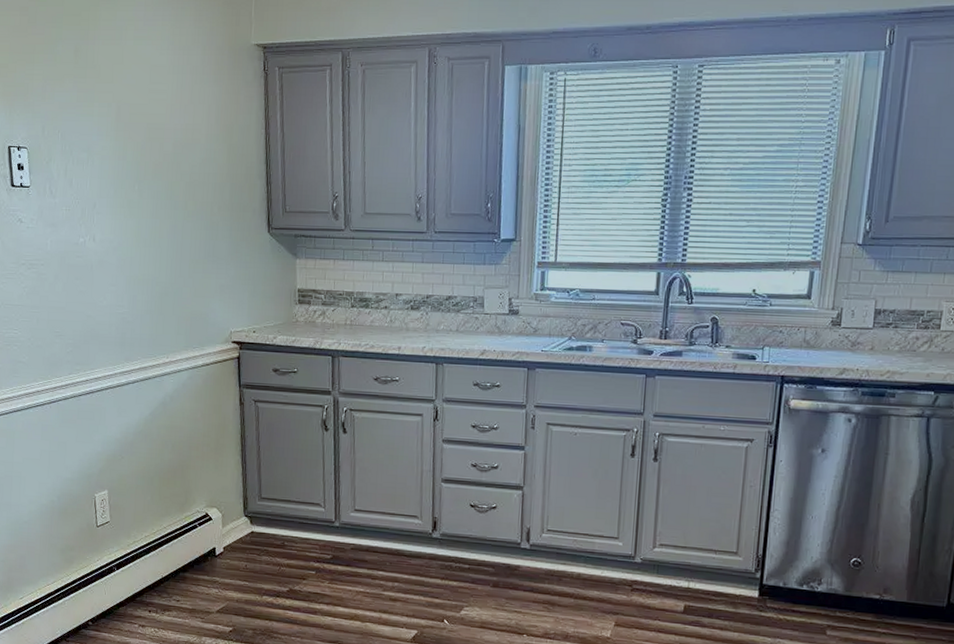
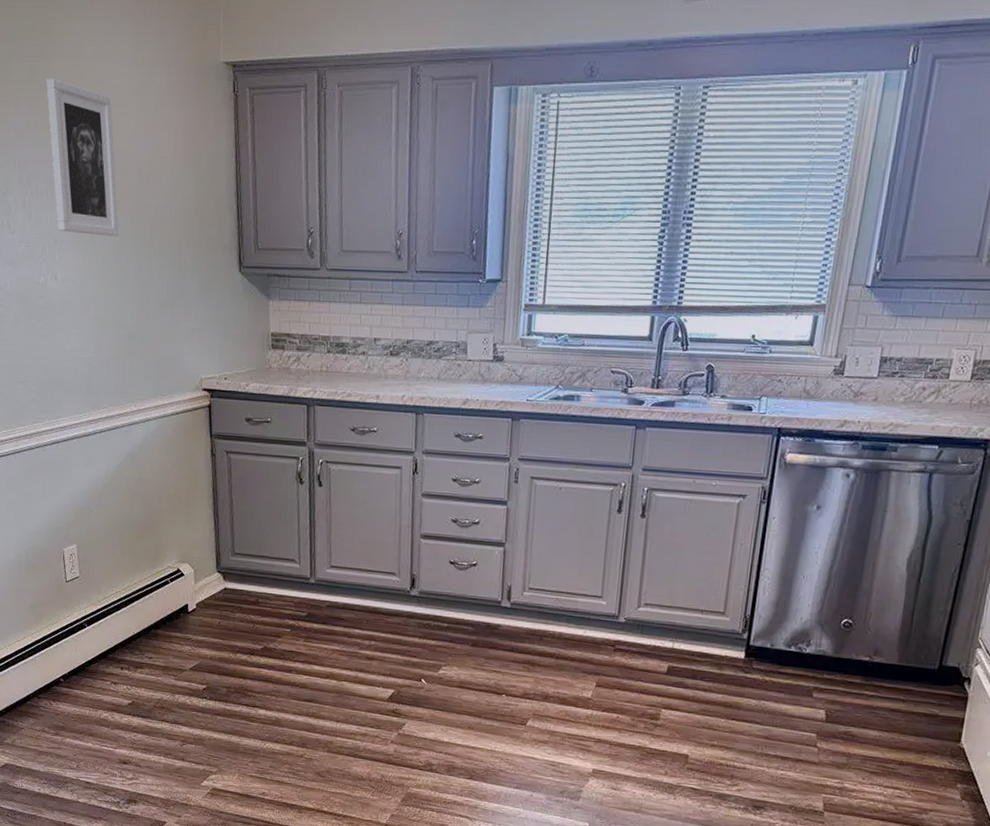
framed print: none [89,58,155,201] -> present [46,78,119,237]

